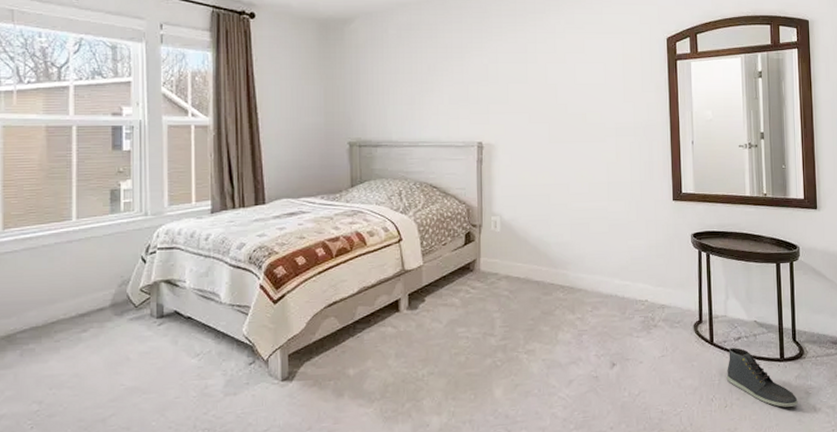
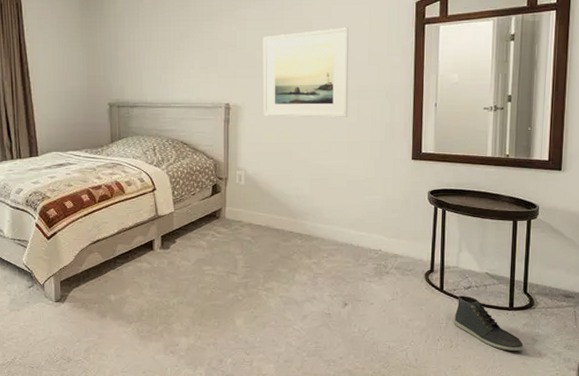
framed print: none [515,62,606,157] -> present [262,27,349,118]

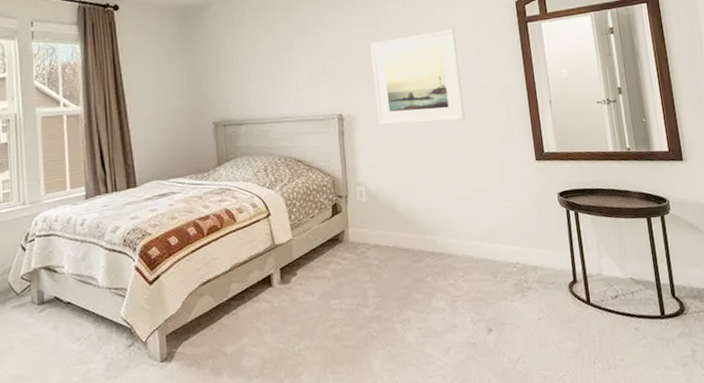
sneaker: present [454,296,524,351] -> none [606,306,684,367]

